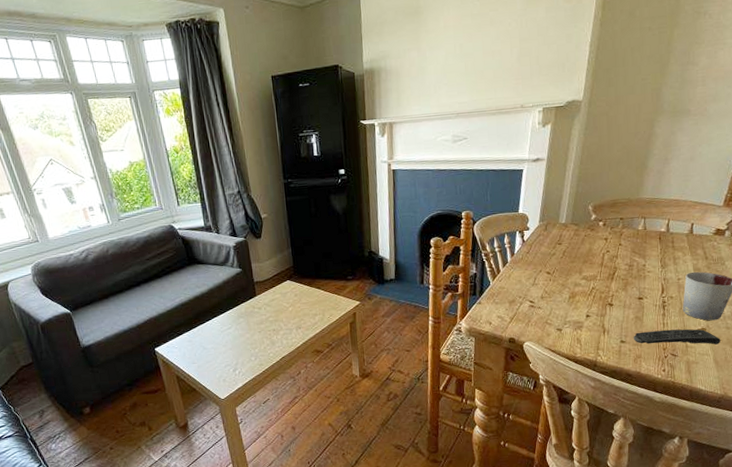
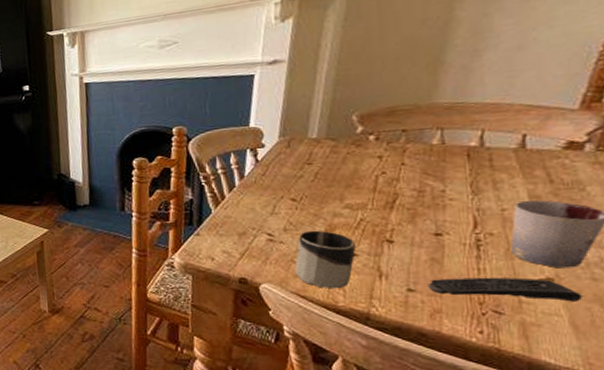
cup: none [548,297,589,344] -> present [294,230,356,289]

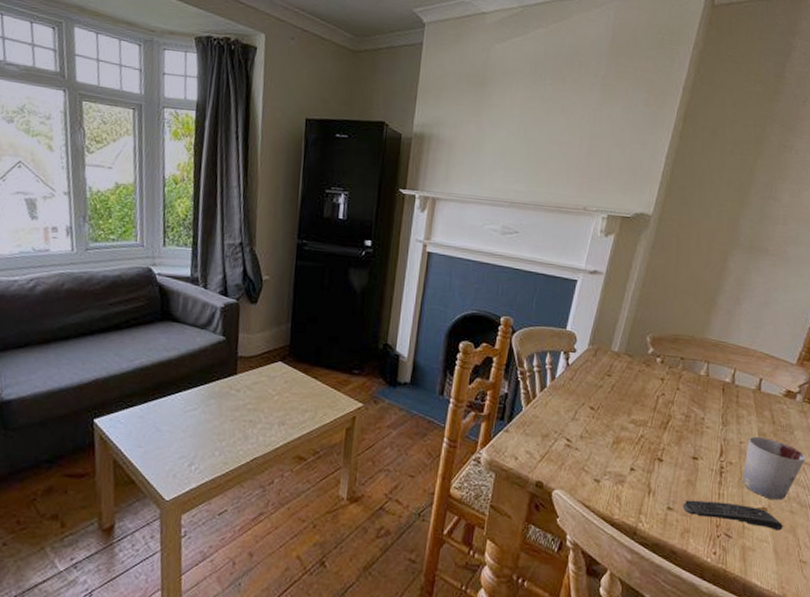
cup: present [294,230,356,289] -> none [584,440,634,502]

